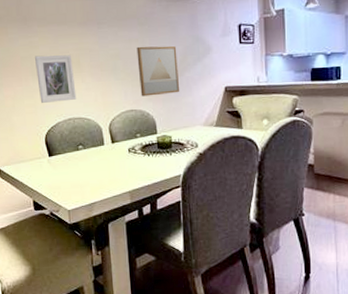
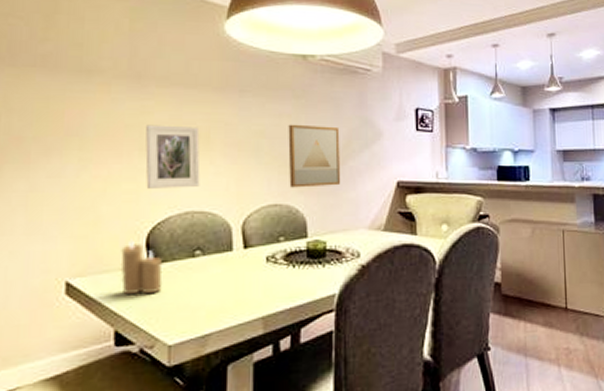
candle: none [30,139,60,176] -> present [120,239,163,294]

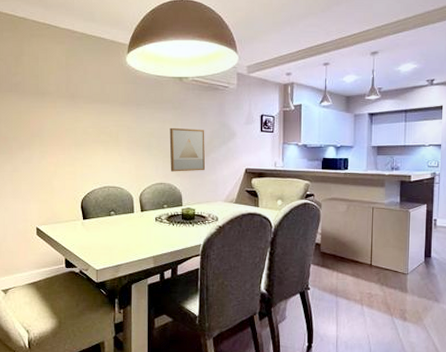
candle: present [120,239,163,294] -> none [67,203,92,237]
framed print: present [145,124,201,189] -> none [79,129,113,171]

